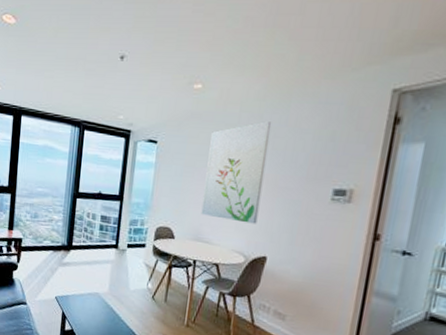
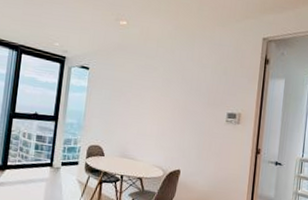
wall art: present [201,121,272,224] -> none [127,56,181,142]

